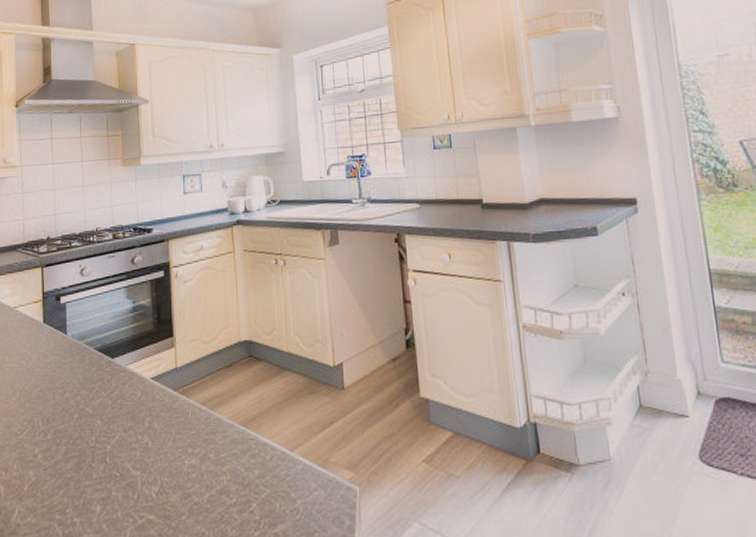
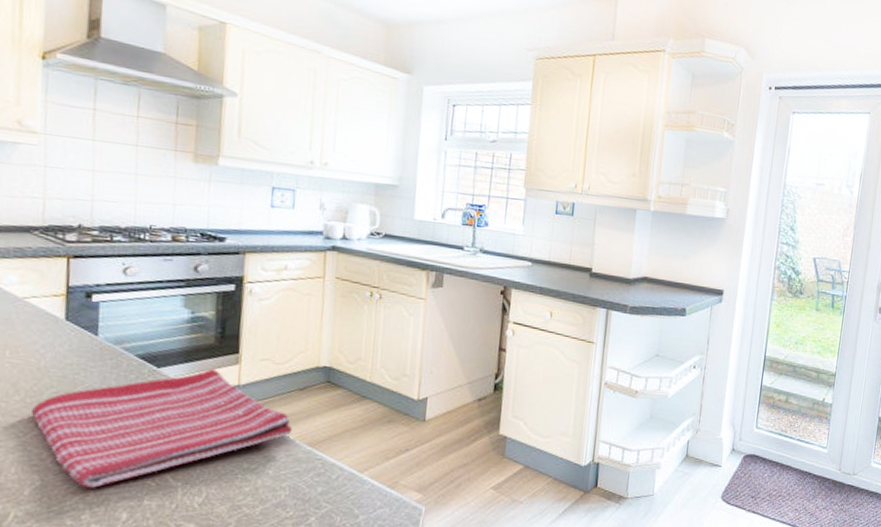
dish towel: none [26,355,225,481] -> present [32,369,292,488]

